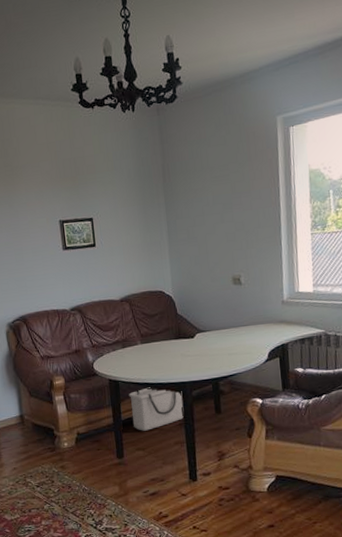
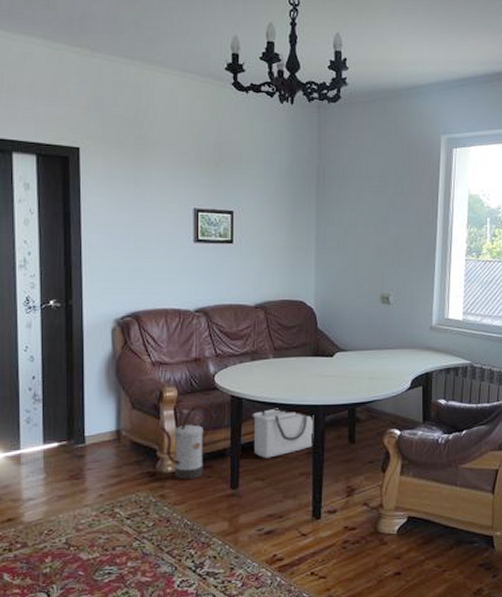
watering can: none [55,388,97,453] -> present [161,404,214,480]

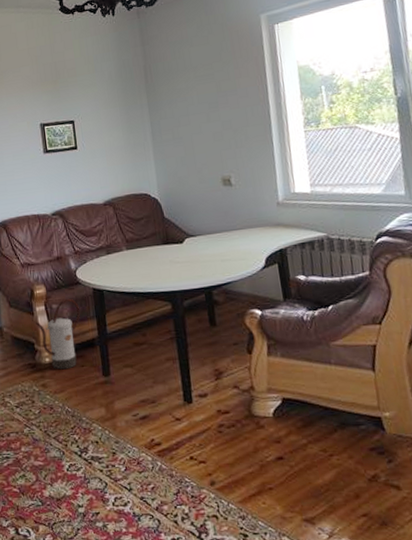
storage bin: present [252,408,314,458] -> none [114,297,175,346]

